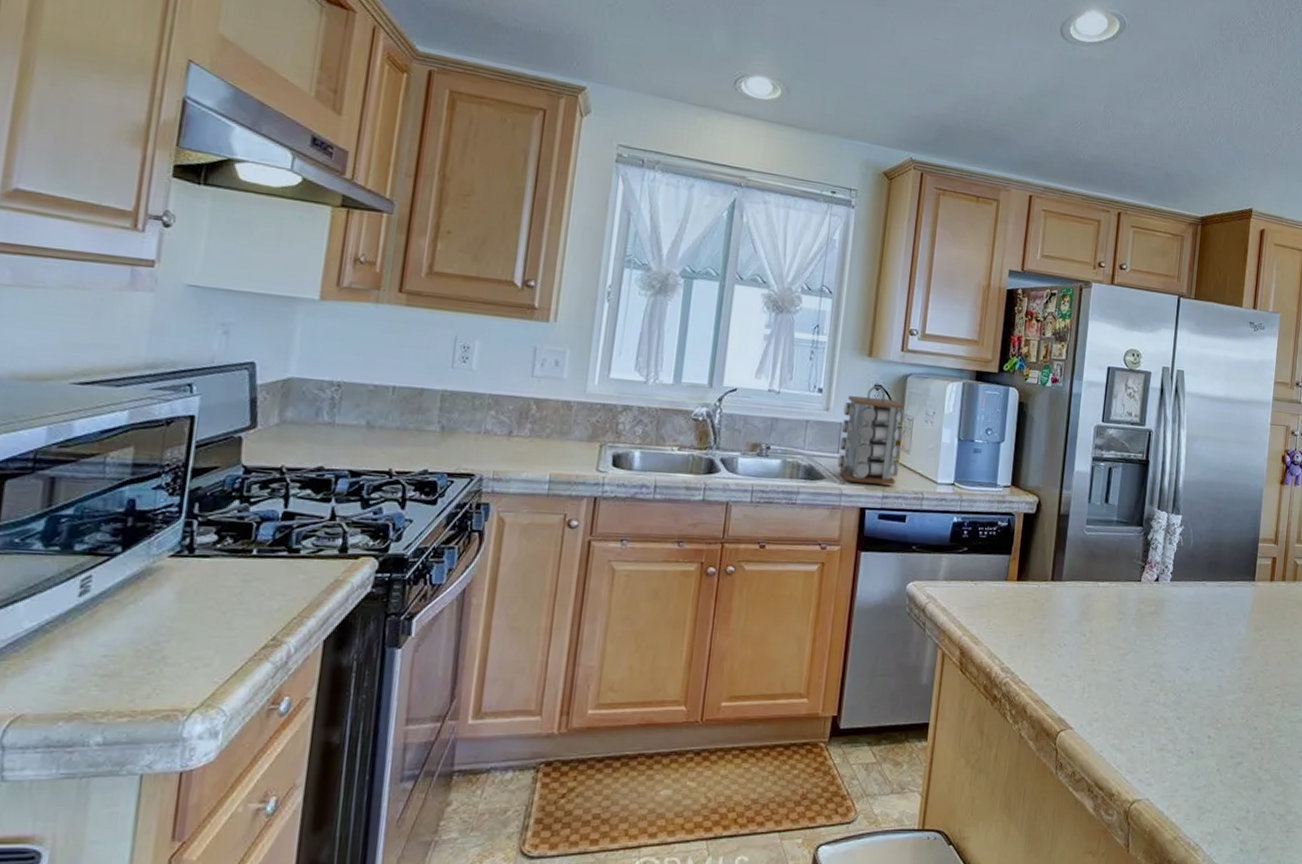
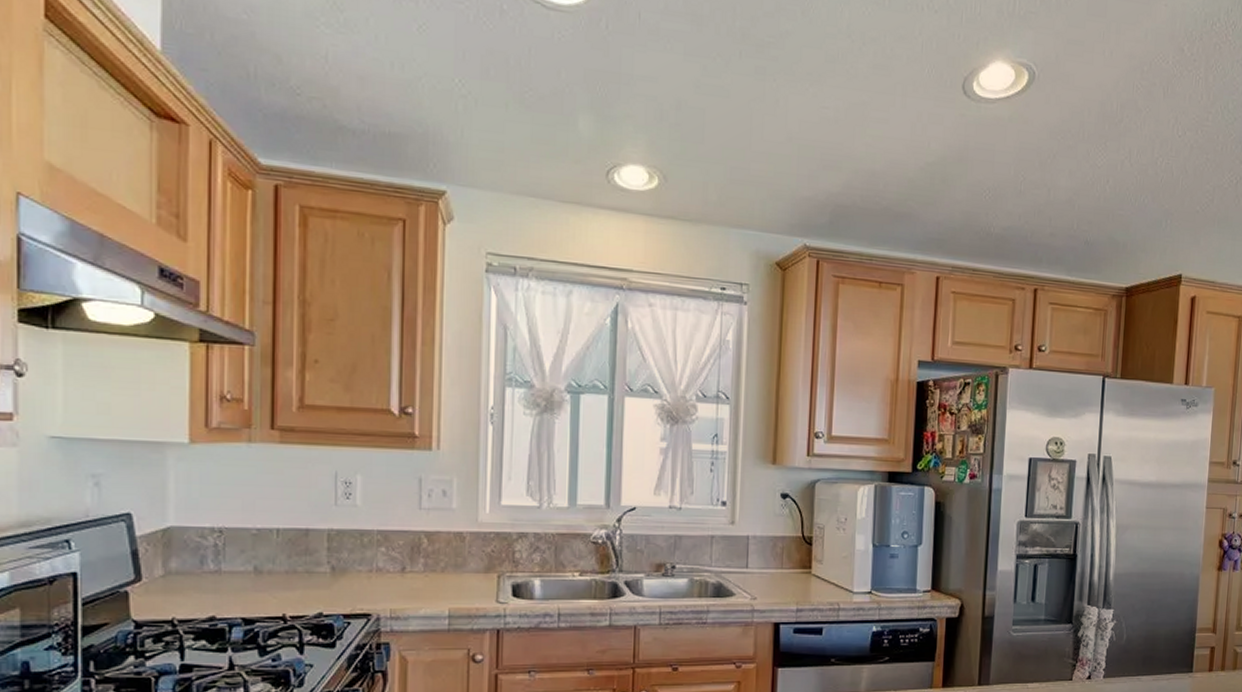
spice rack: present [837,385,905,485] -> none [747,494,815,599]

